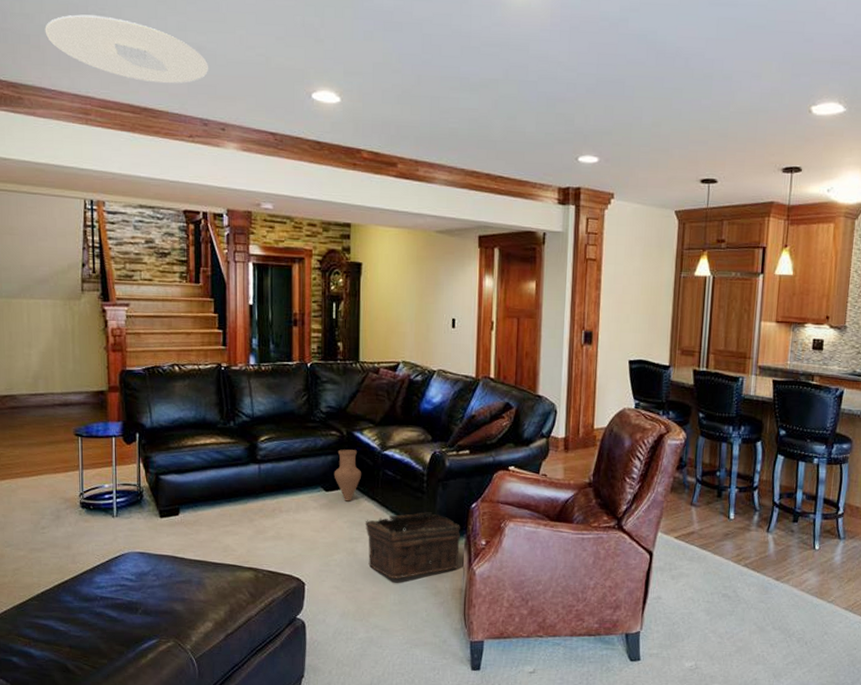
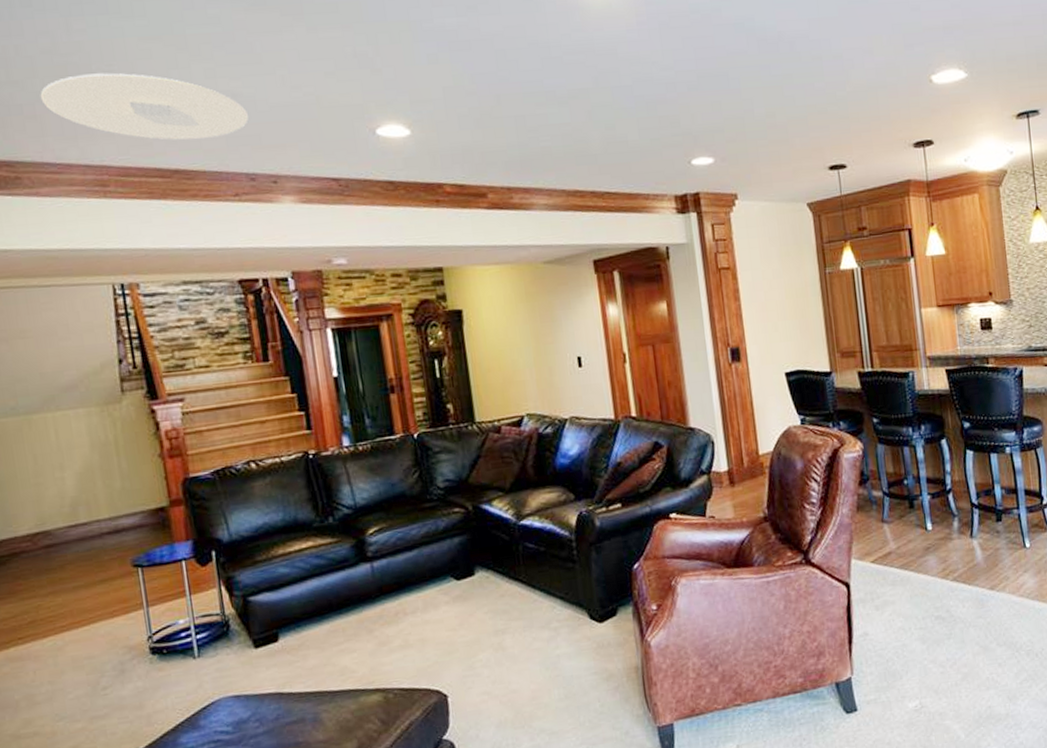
vase: present [334,449,362,502] -> none [464,525,498,588]
basket: present [365,512,460,579] -> none [510,583,629,670]

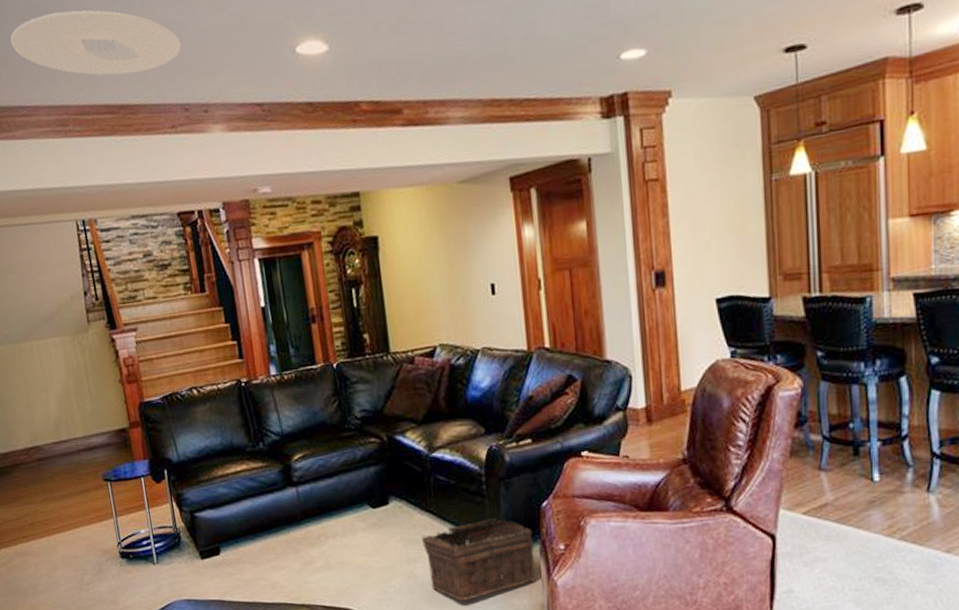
basket: none [510,583,629,670] -> present [421,518,535,601]

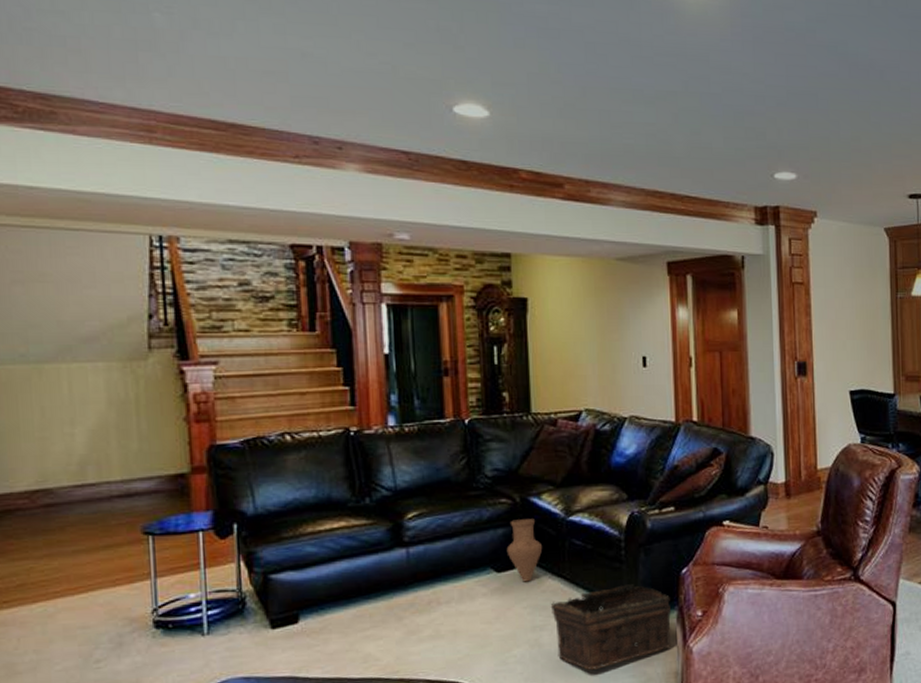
ceiling light: present [10,10,182,76] -> none [87,13,318,96]
vase: none [379,456,411,517] -> present [506,519,543,582]

